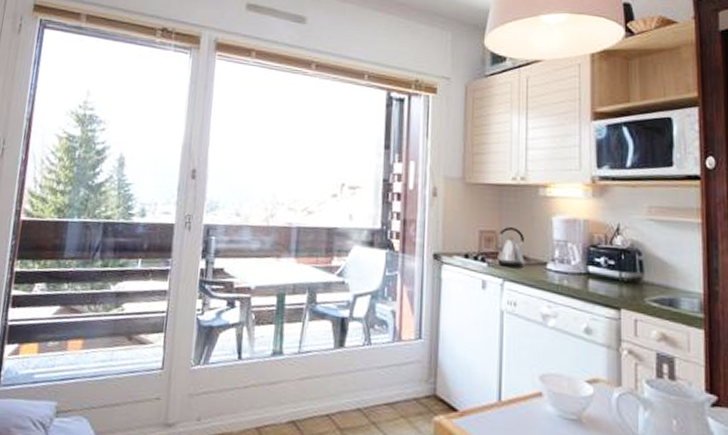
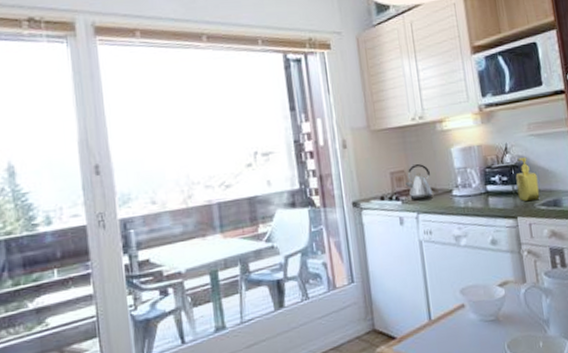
soap dispenser: none [625,243,652,295] -> present [515,157,540,202]

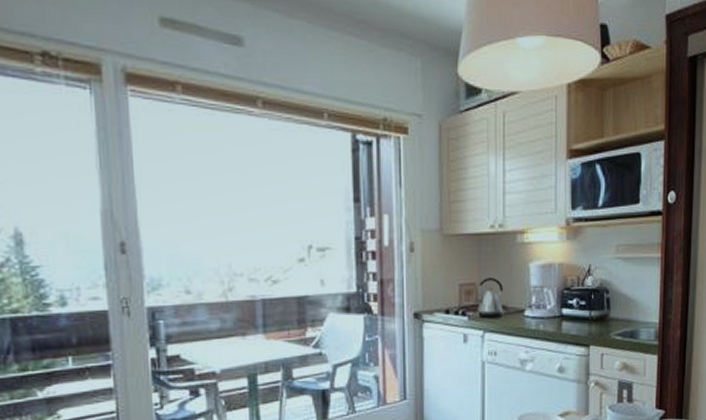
soap dispenser: present [515,157,540,202] -> none [594,282,617,330]

